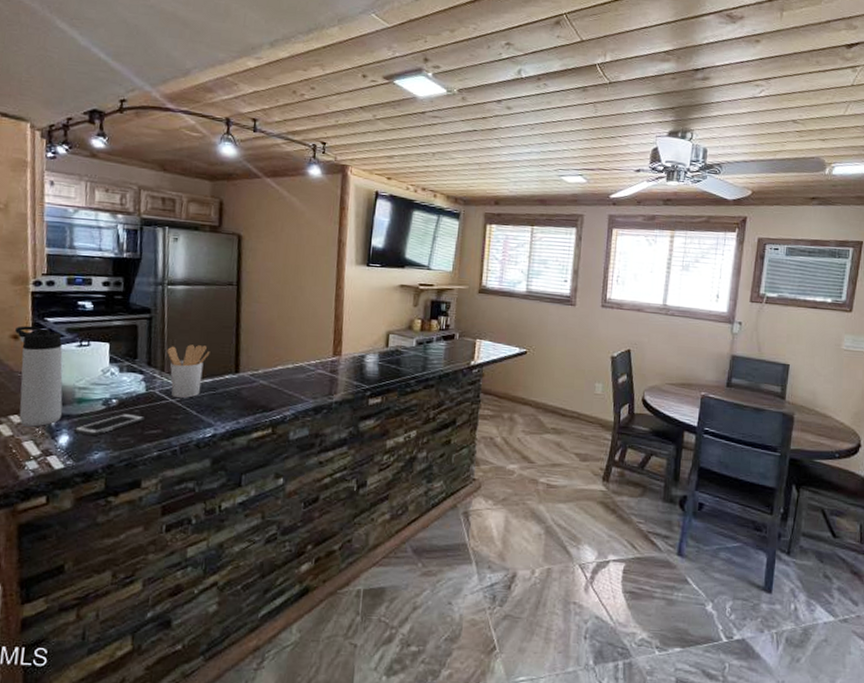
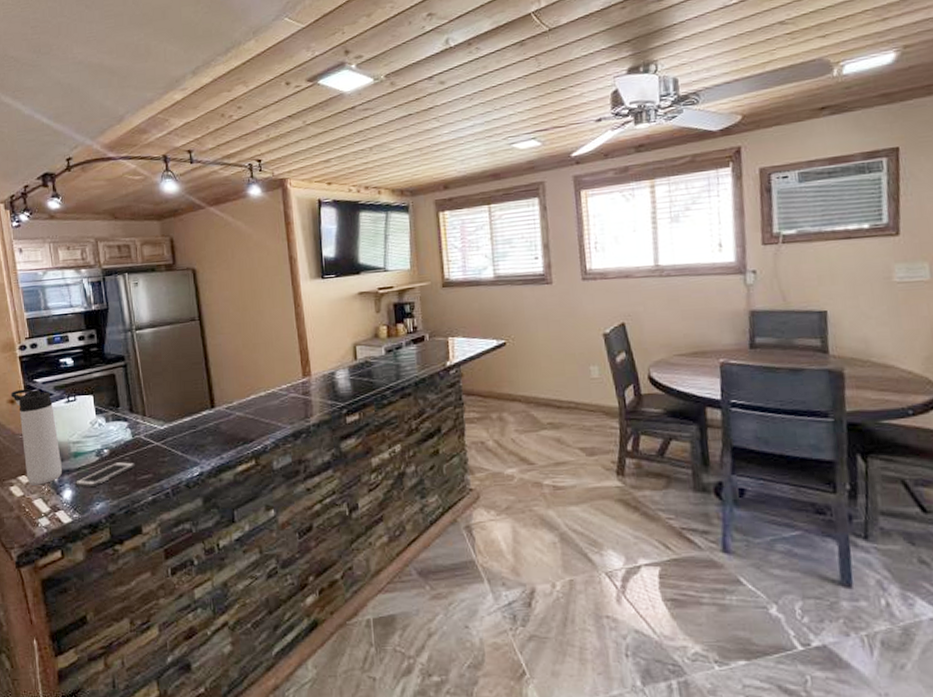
utensil holder: present [167,344,210,399] -> none [145,385,185,441]

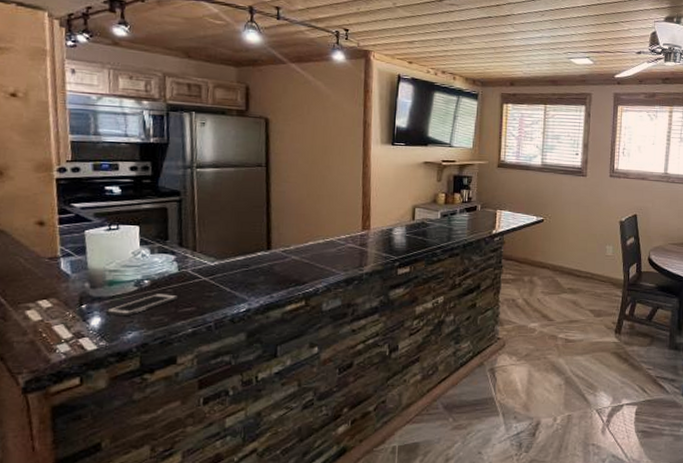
thermos bottle: present [11,389,63,486] -> none [40,212,94,311]

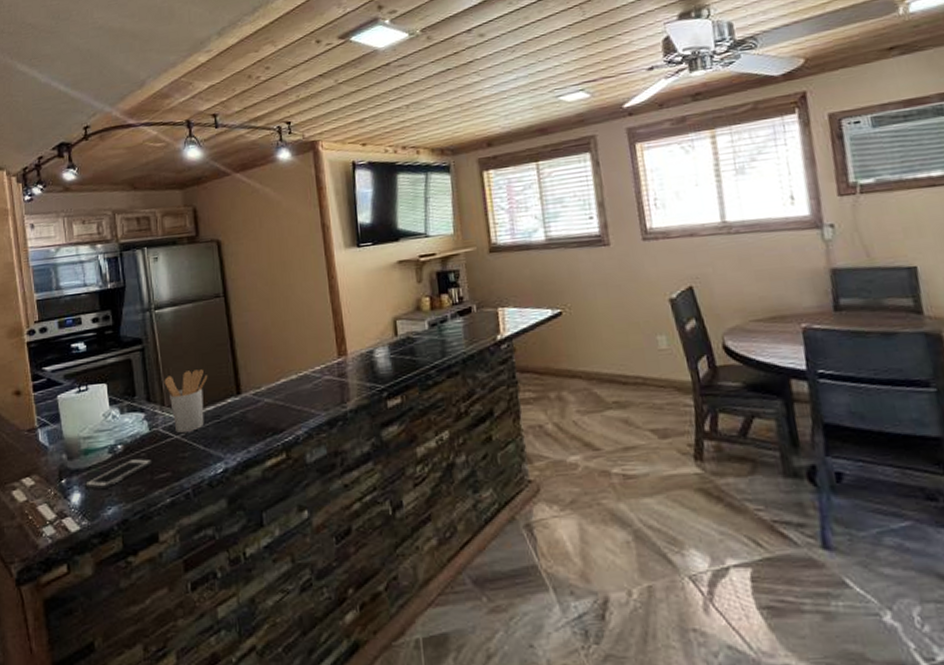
utensil holder: none [198,224,242,277] -> present [164,369,208,434]

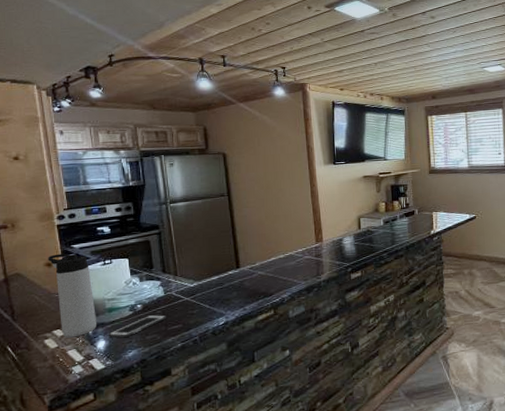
thermos bottle: none [17,378,72,489] -> present [48,253,97,338]
utensil holder: present [164,369,208,434] -> none [177,249,213,297]

